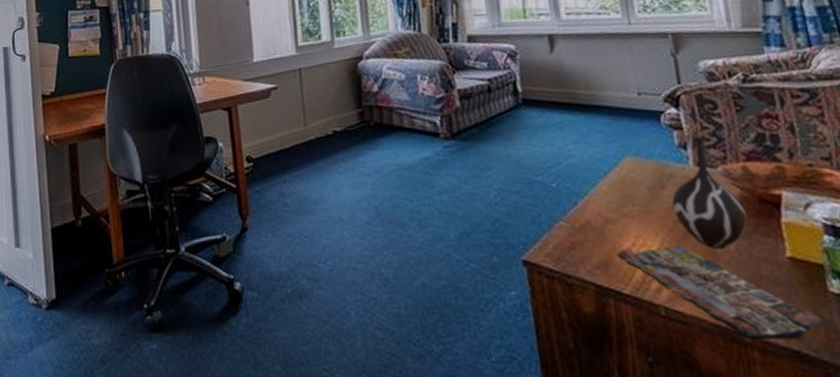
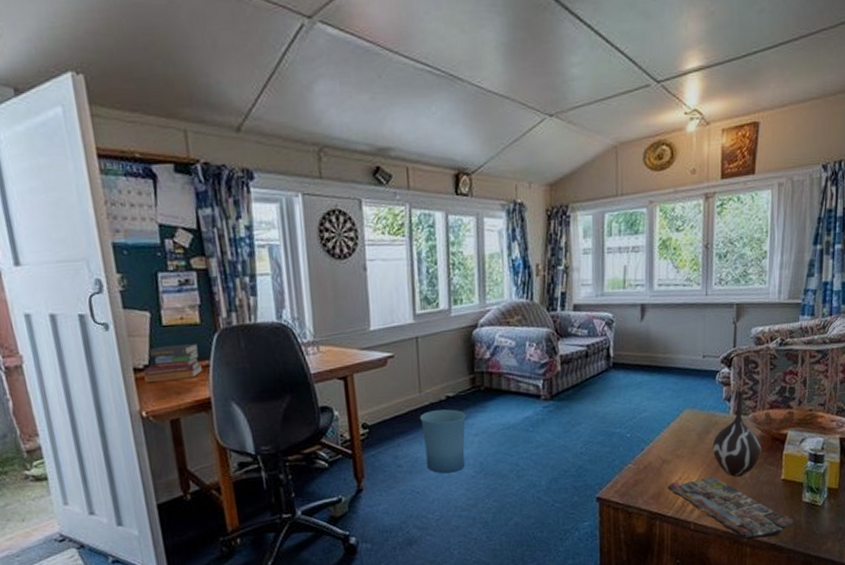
books: none [50,73,99,109] -> present [144,343,202,383]
waste bin: none [306,145,358,217] -> present [420,409,467,474]

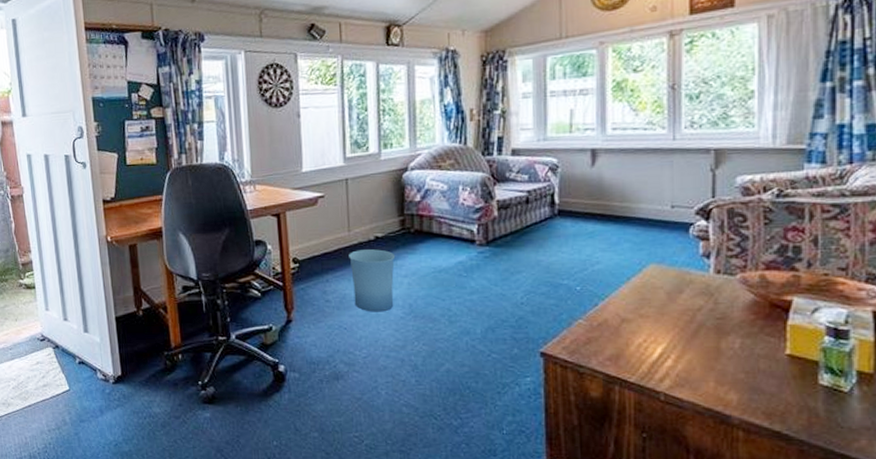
books: present [144,343,202,383] -> none [110,180,156,213]
magazine: present [667,477,797,539] -> none [628,343,811,421]
vase: present [712,390,761,477] -> none [687,246,755,347]

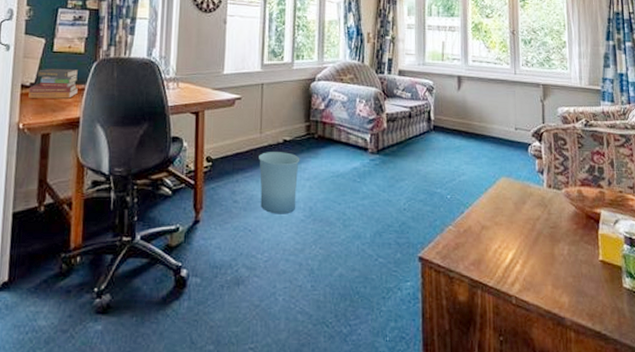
books: none [110,180,156,213] -> present [28,68,78,99]

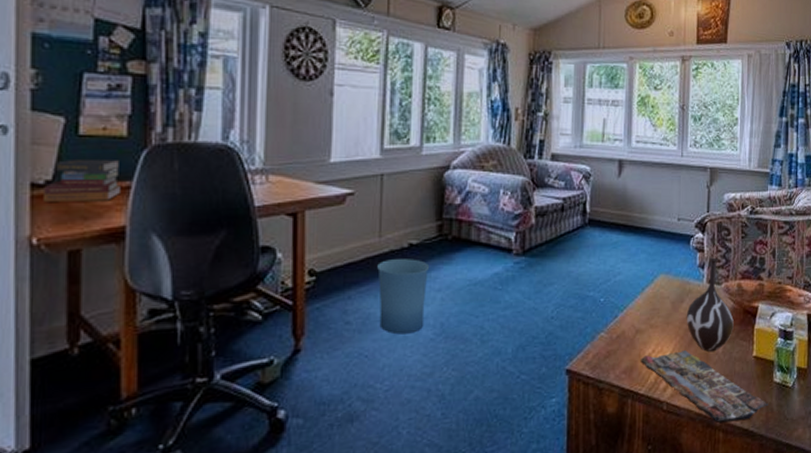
magazine: none [487,249,620,322] -> present [640,350,768,422]
vase: none [529,164,577,253] -> present [686,257,734,352]

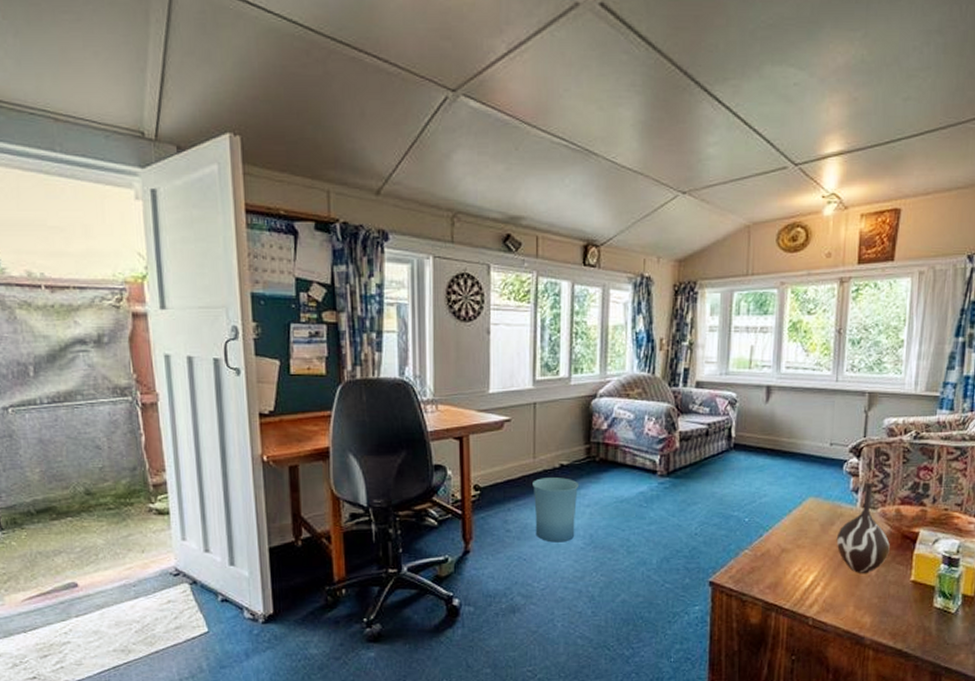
books: present [44,158,120,203] -> none [269,393,324,429]
magazine: present [640,350,768,422] -> none [785,571,926,641]

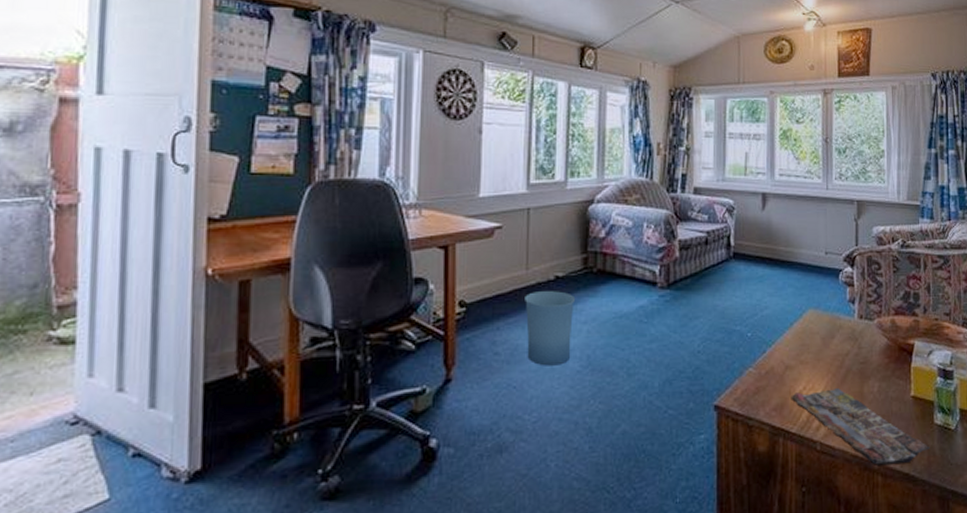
magazine: none [785,571,926,641] -> present [791,388,930,465]
vase: present [836,482,890,574] -> none [837,292,889,391]

